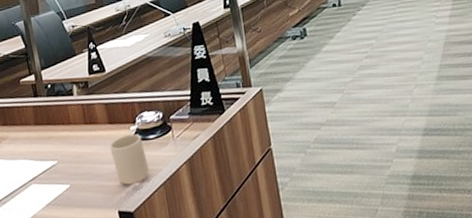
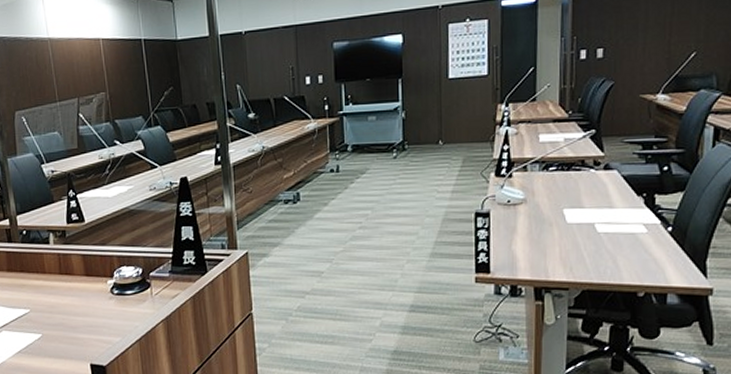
cup: present [110,133,149,185] -> none [85,288,125,339]

